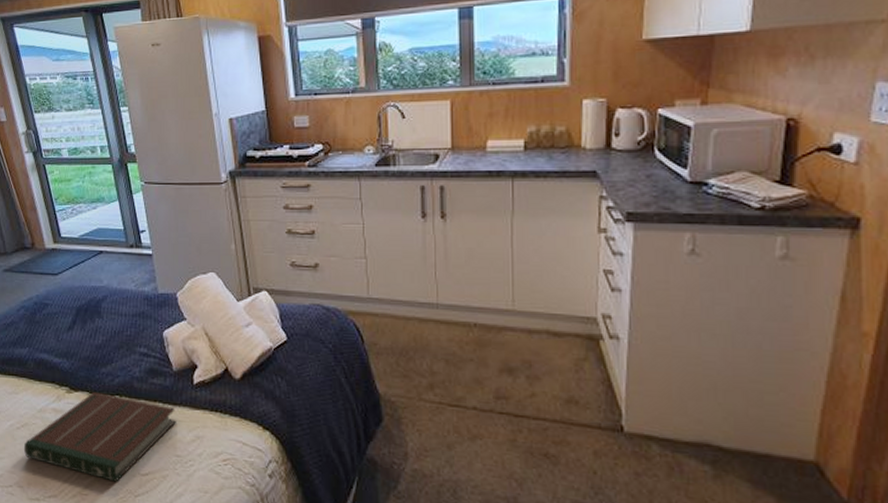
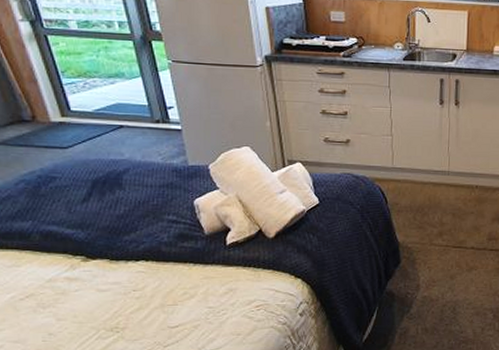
book: present [23,391,177,482] -> none [29,258,210,337]

